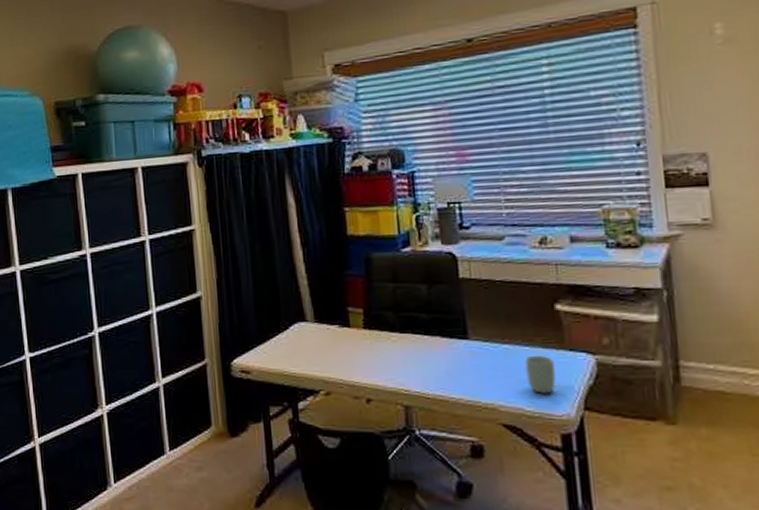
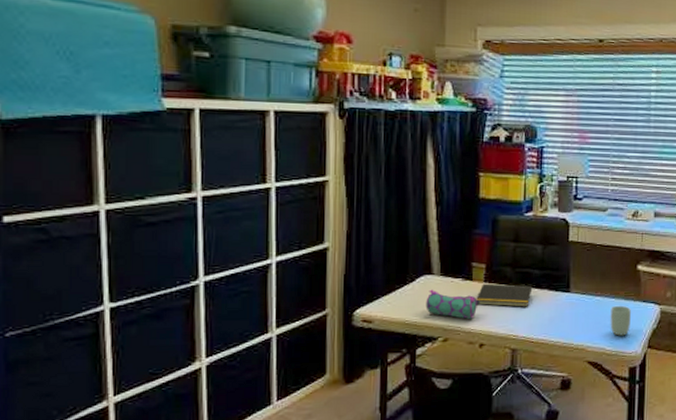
pencil case: none [302,337,362,372] -> present [425,289,480,320]
notepad: none [356,330,422,357] -> present [476,283,533,307]

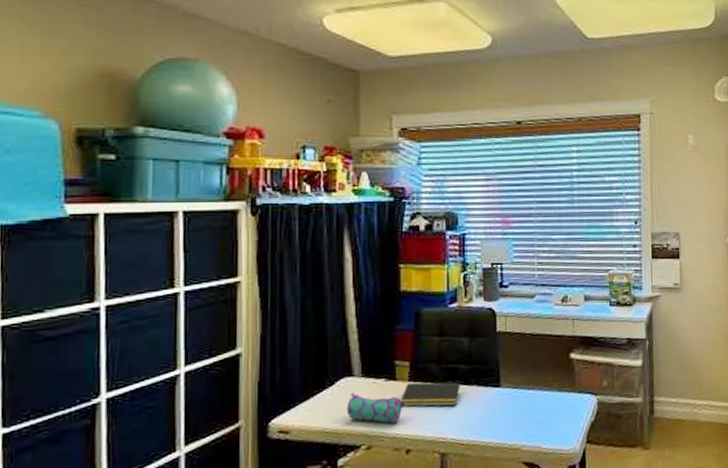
cup: present [610,305,631,336] -> none [544,398,567,432]

